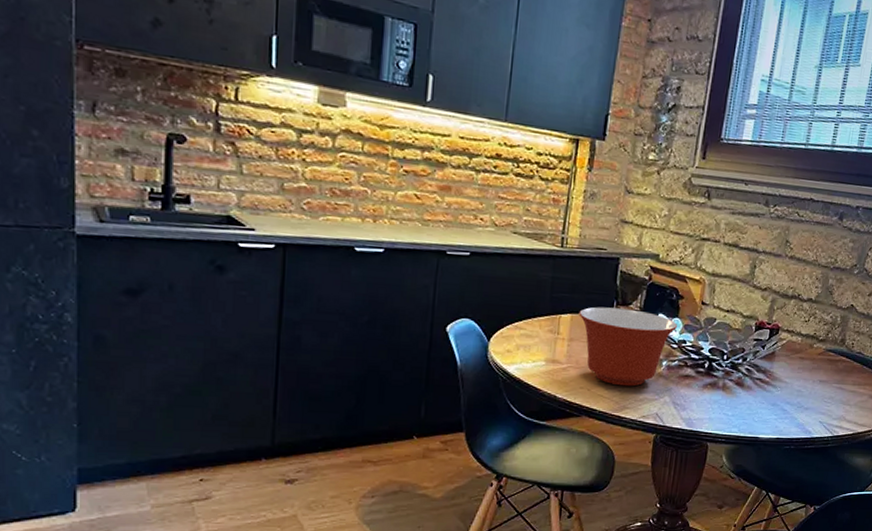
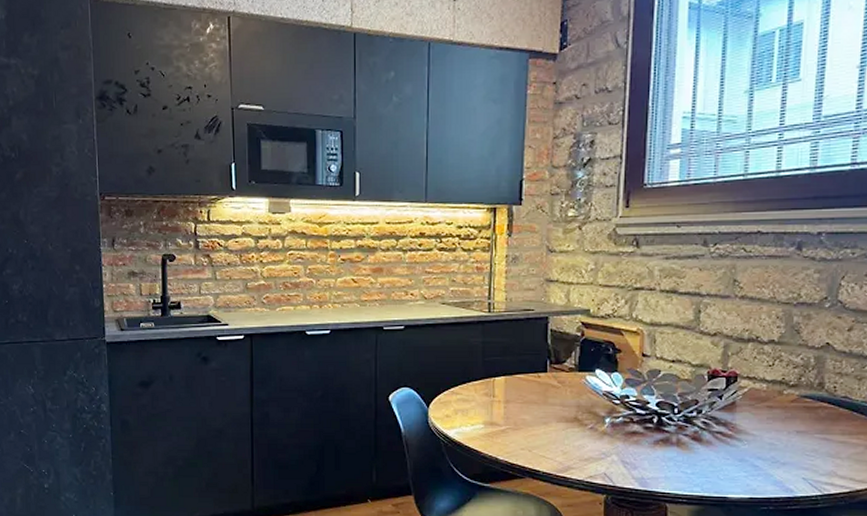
mixing bowl: present [579,306,678,387] -> none [512,367,618,446]

